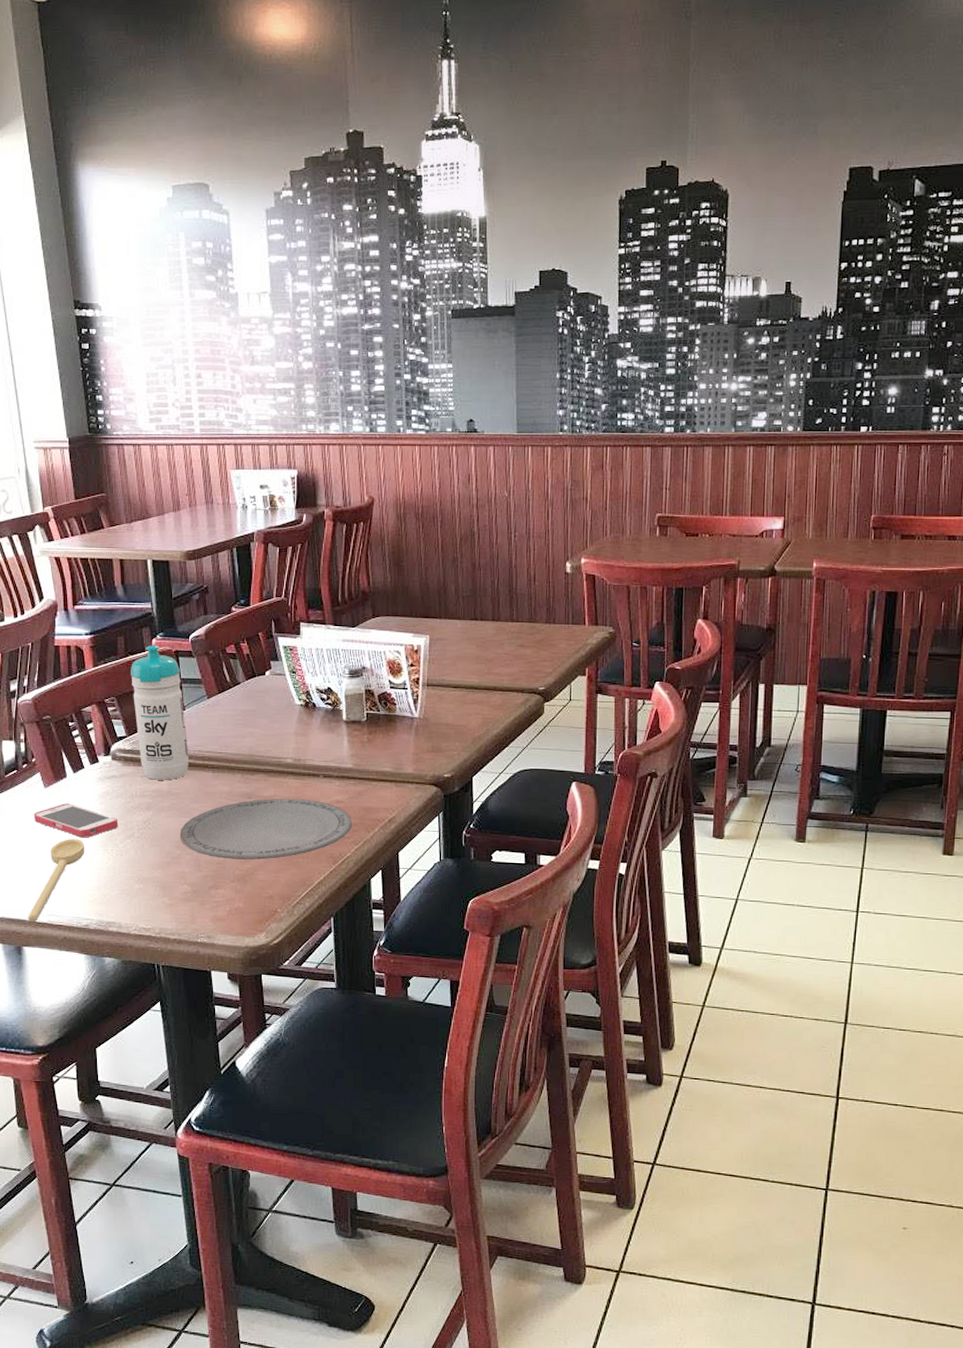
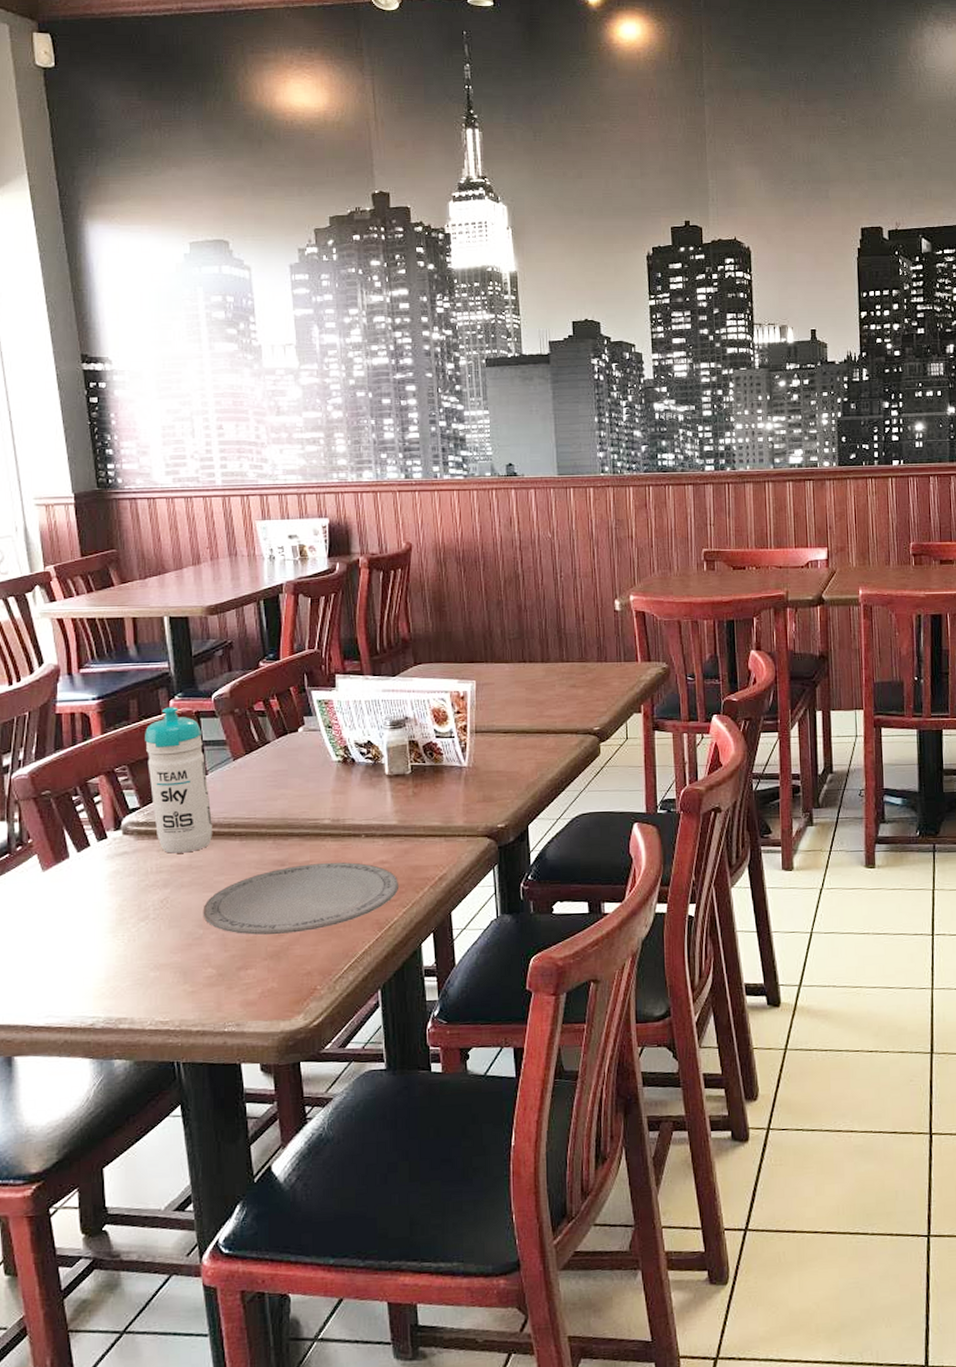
spoon: present [28,839,85,923] -> none [20,926,91,1027]
smartphone: present [34,803,118,838] -> none [29,887,131,925]

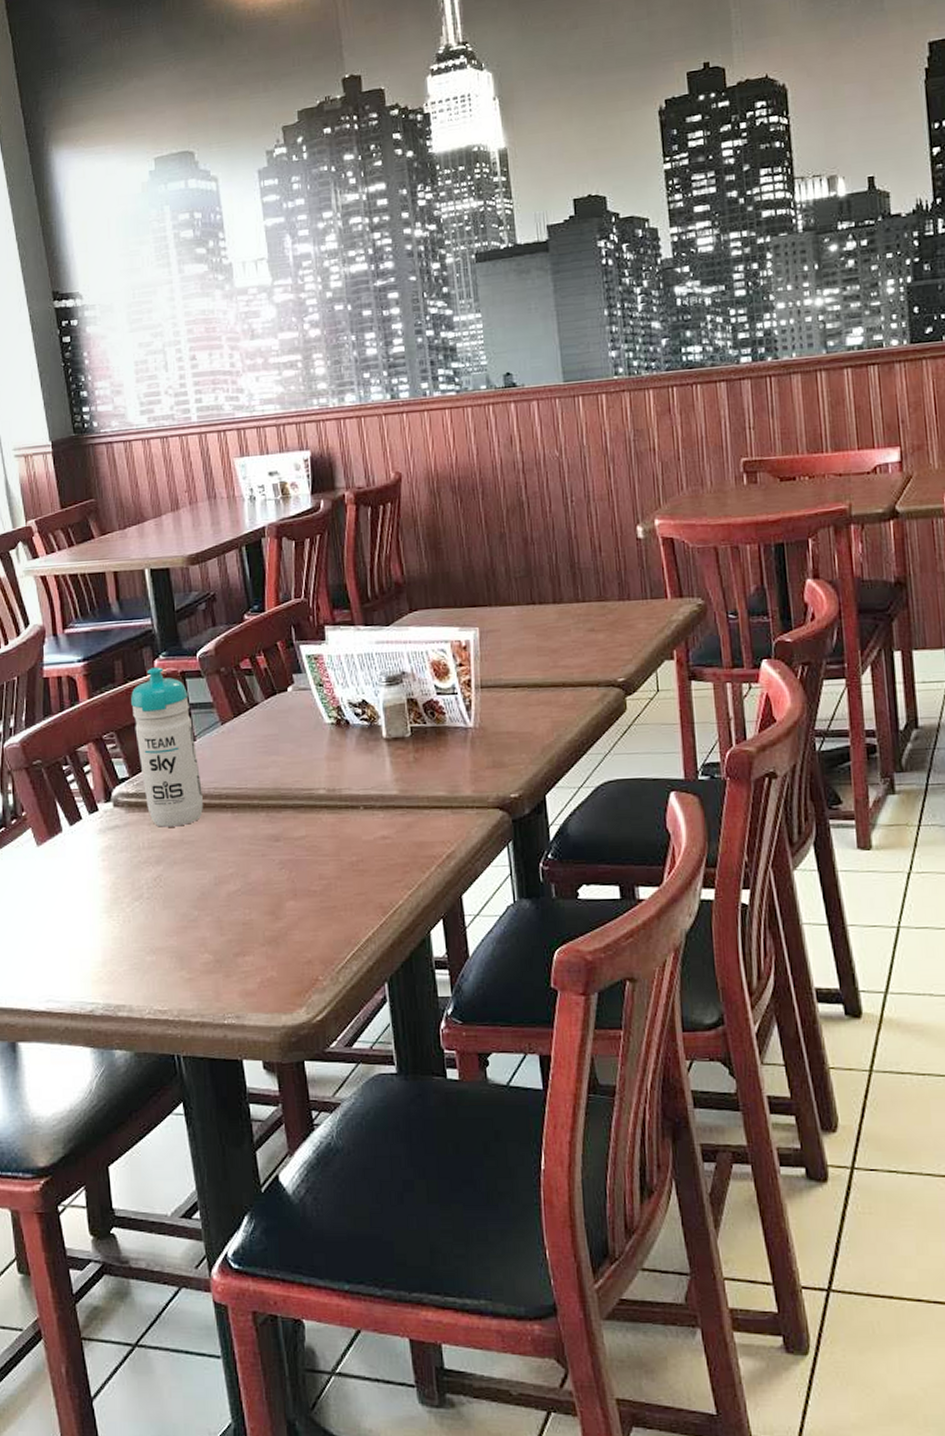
plate: present [203,862,398,935] -> none [197,837,402,918]

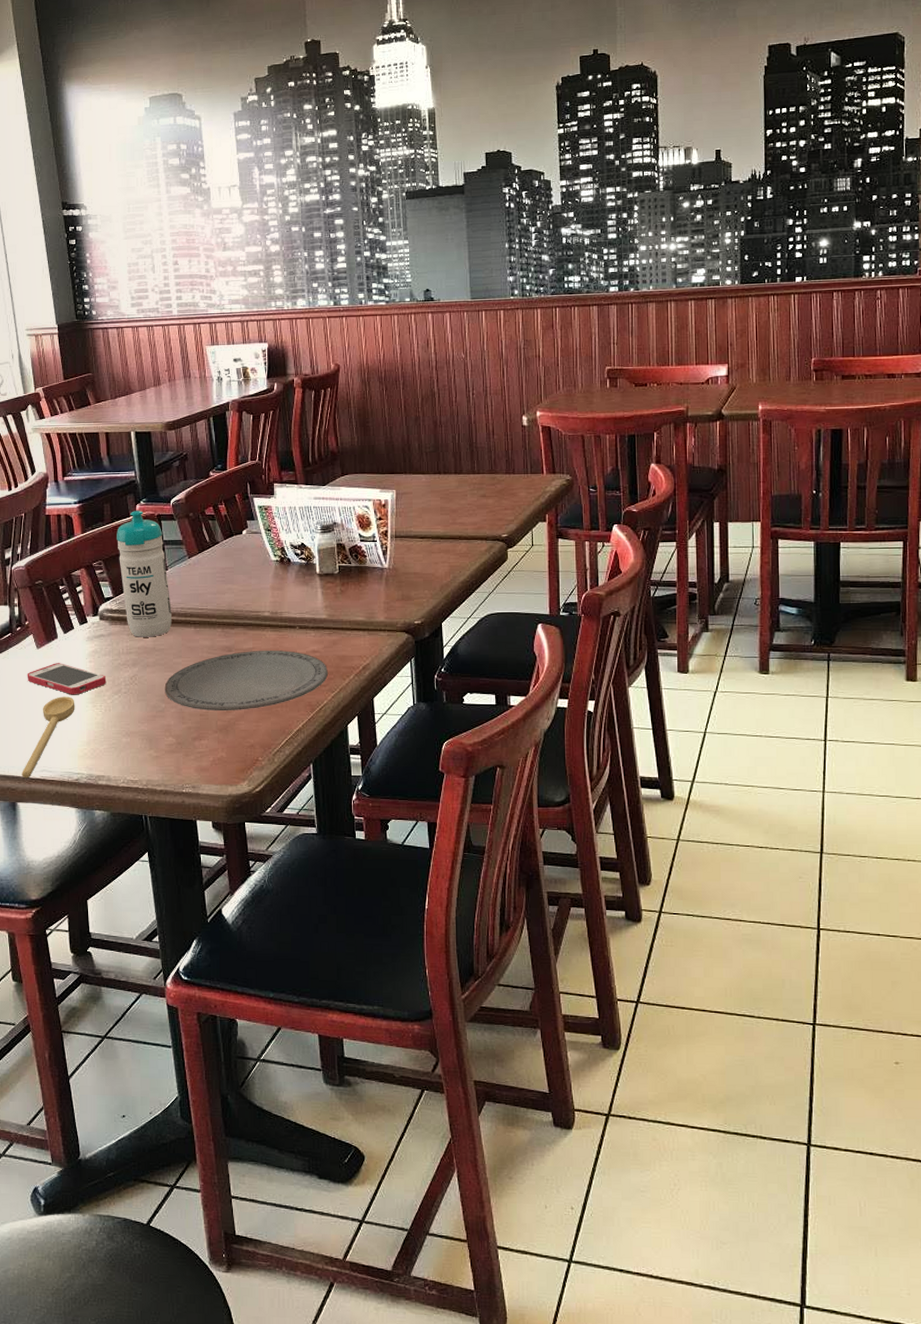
spoon: none [22,905,87,1012] -> present [22,696,75,779]
smartphone: none [25,863,124,904] -> present [27,663,107,695]
plate: none [197,837,402,918] -> present [164,650,328,710]

